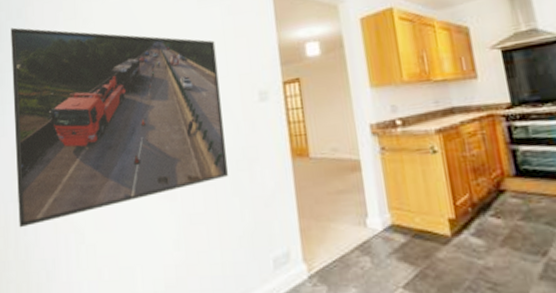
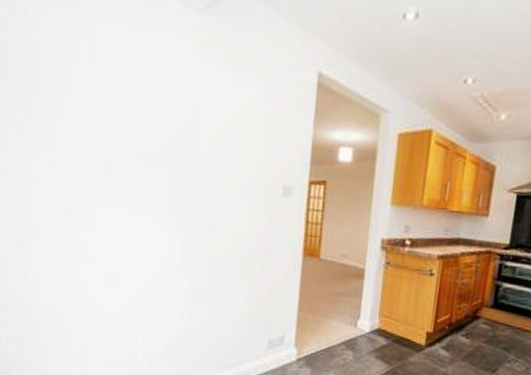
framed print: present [11,27,229,228] -> none [15,53,248,273]

